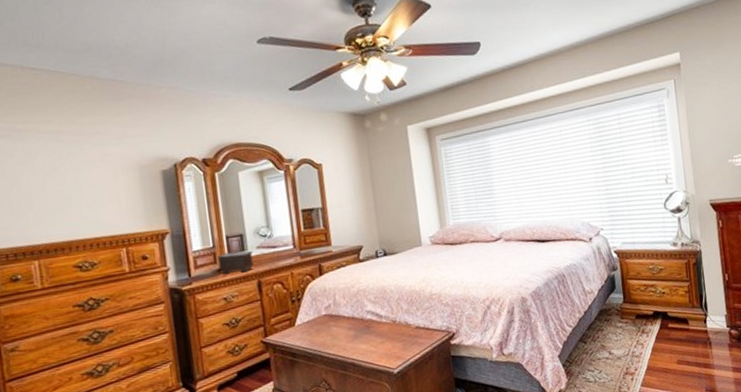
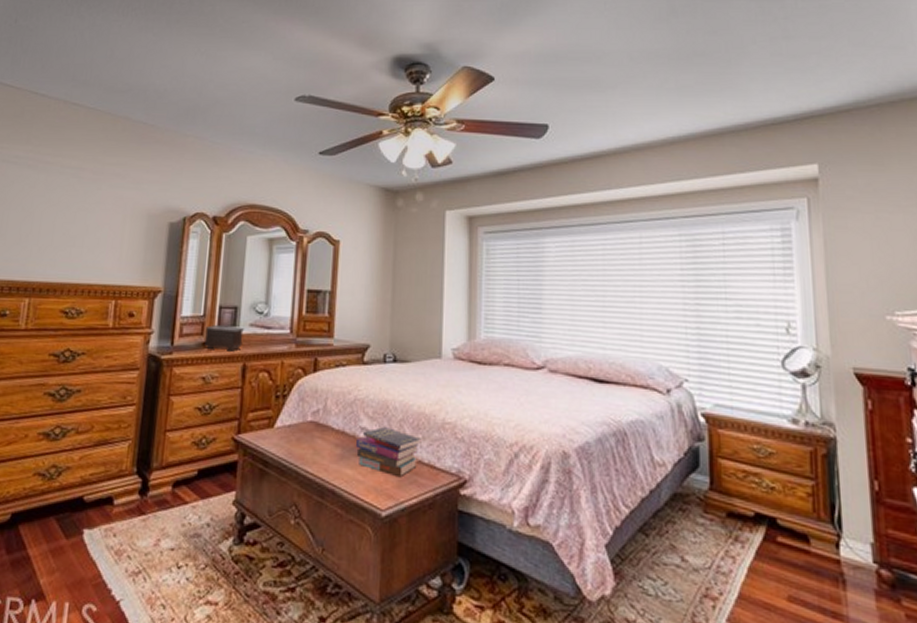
books: none [365,306,416,342] -> present [356,427,422,478]

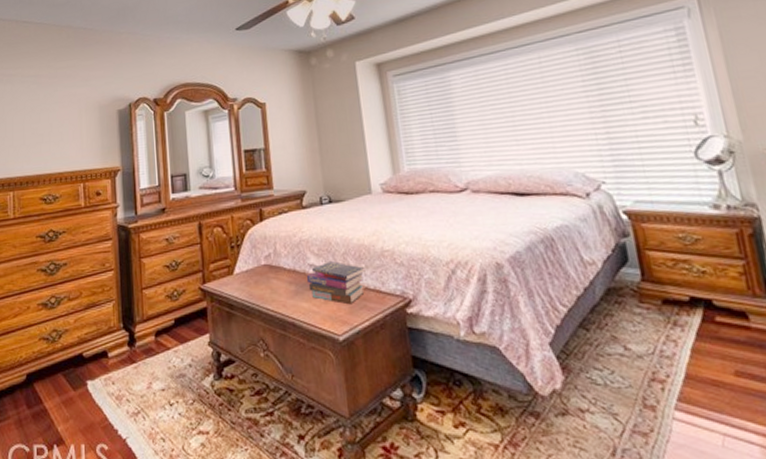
jewelry box: present [204,325,244,352] -> none [162,191,196,215]

